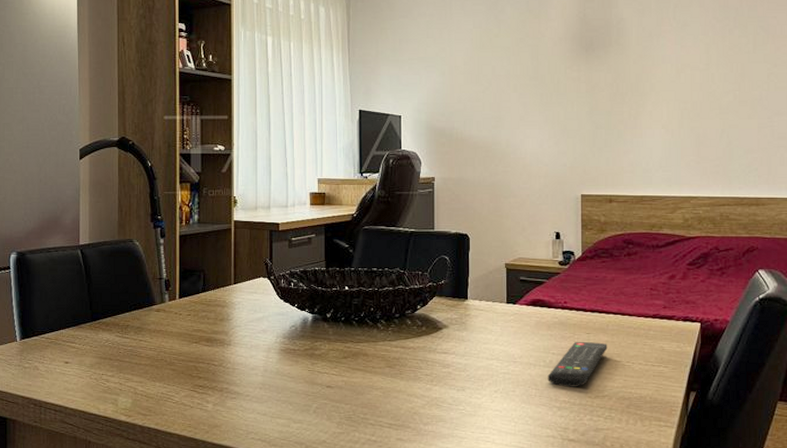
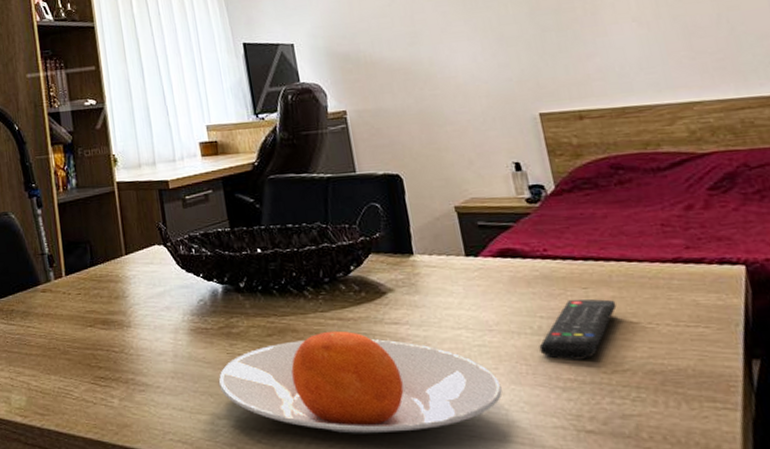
plate: none [298,356,515,438] -> present [218,330,502,434]

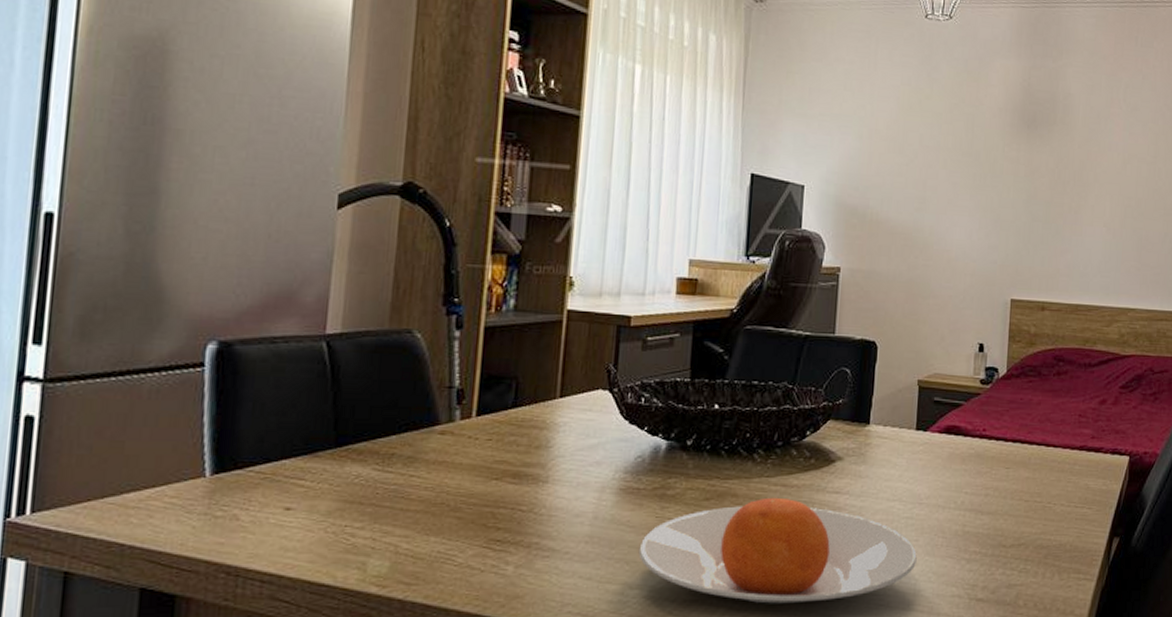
remote control: present [539,299,617,361] -> none [957,479,1028,534]

